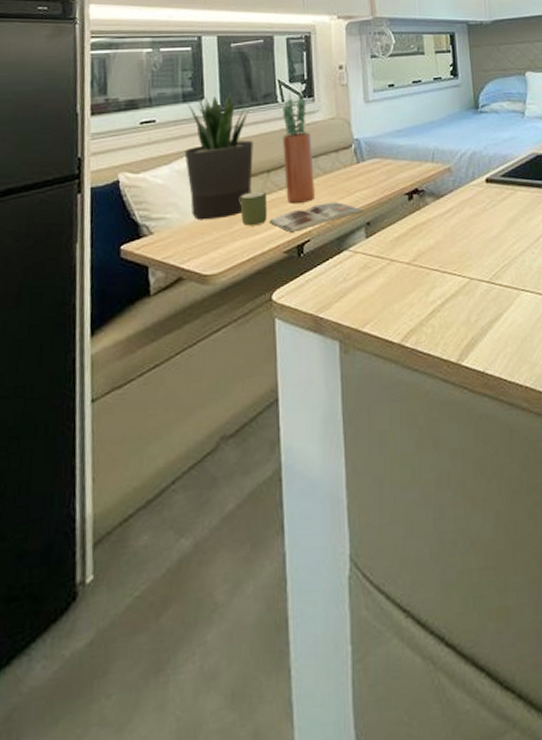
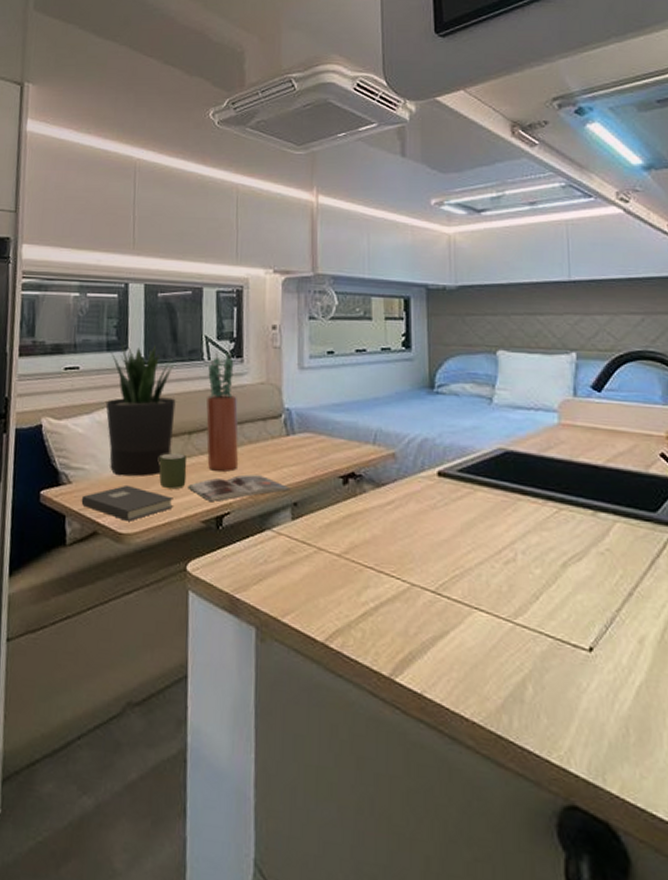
book: none [164,227,256,263] -> present [81,484,173,521]

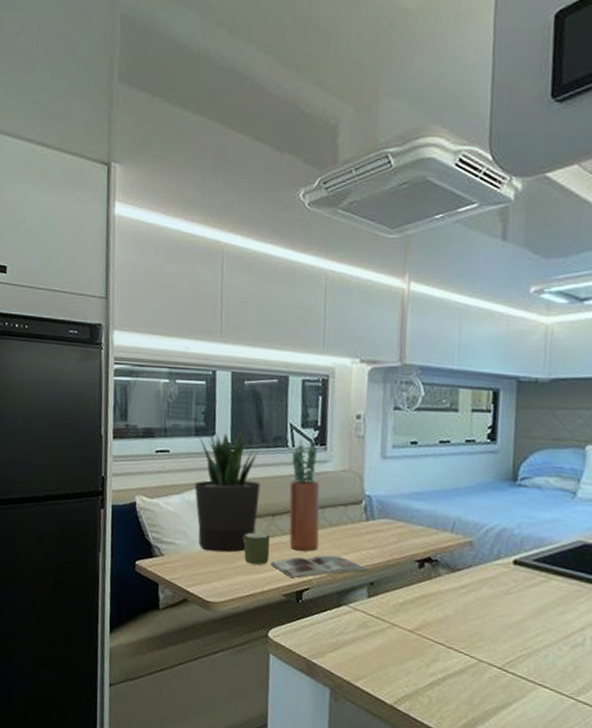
book: present [81,484,173,521] -> none [172,559,257,592]

